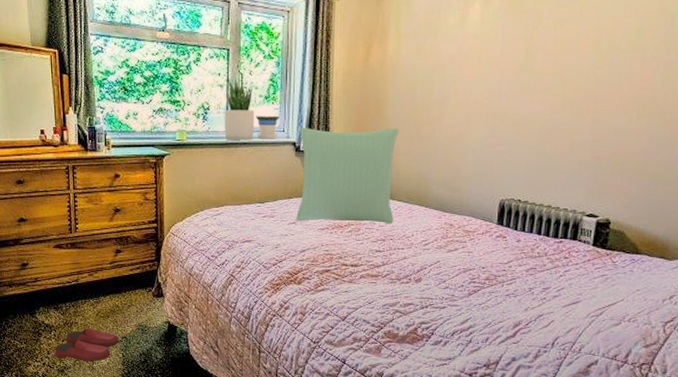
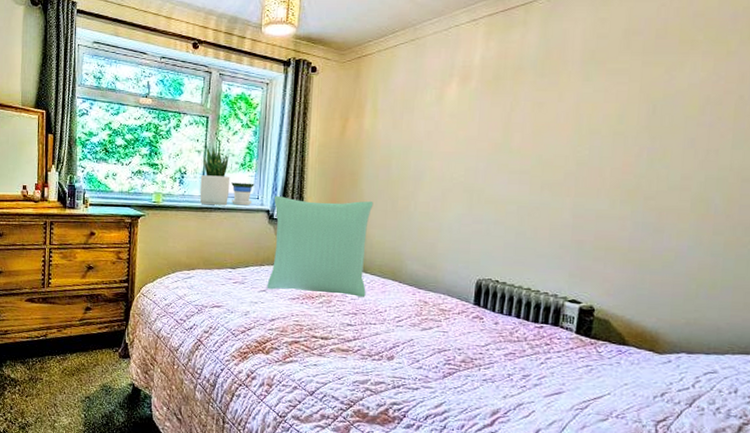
slippers: present [55,327,119,362] -> none [18,384,82,420]

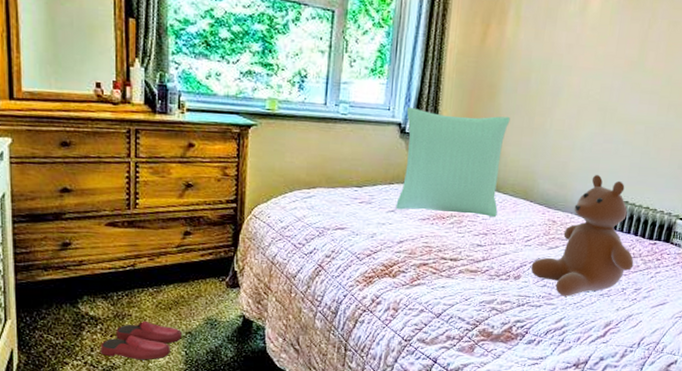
slippers: none [18,384,82,420] -> present [101,320,182,360]
planter: present [199,146,230,206] -> none [322,46,359,117]
flowerpot: present [231,182,255,206] -> none [359,90,386,118]
teddy bear: none [404,254,519,380] -> present [531,174,634,297]

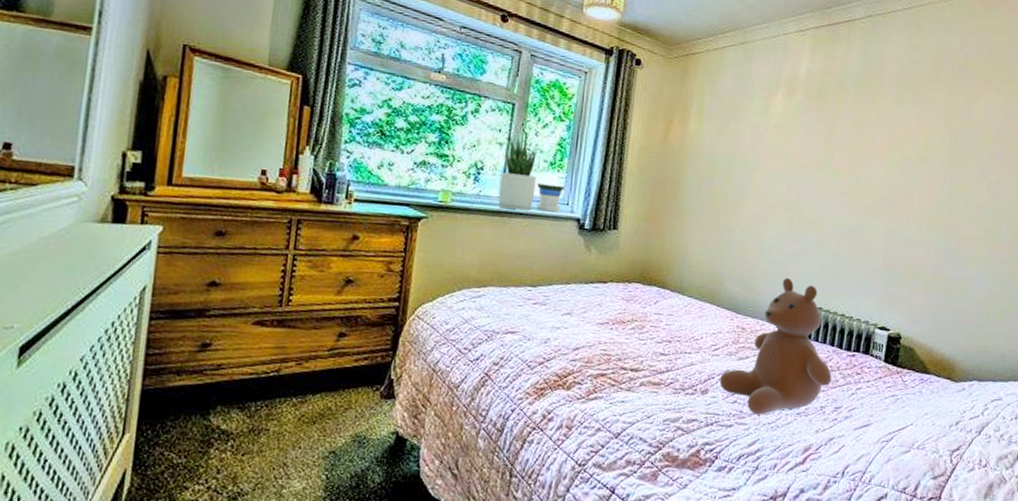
slippers: present [101,320,182,360] -> none [228,436,325,486]
planter: none [322,46,359,117] -> present [498,138,537,211]
flowerpot: none [359,90,386,118] -> present [536,183,565,213]
pillow: present [396,106,511,217] -> none [572,202,695,322]

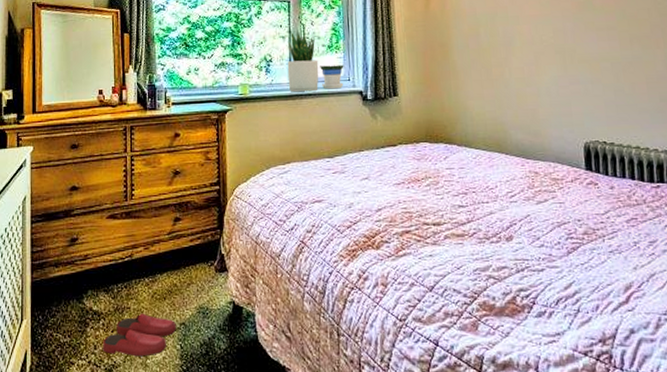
slippers: none [228,436,325,486] -> present [103,313,176,357]
teddy bear: present [719,277,832,415] -> none [522,117,640,257]

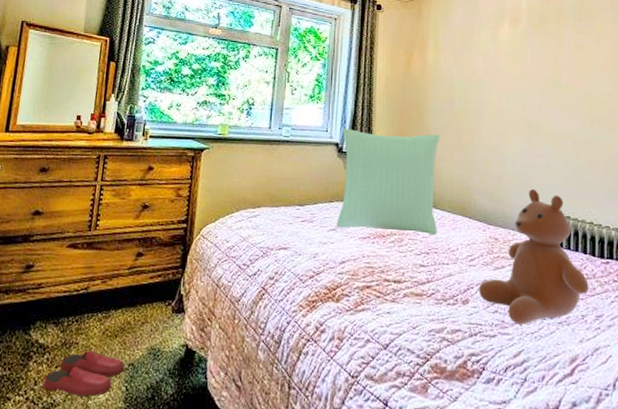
planter: present [286,31,319,93] -> none [267,77,299,139]
flowerpot: present [320,65,344,90] -> none [300,114,323,139]
pillow: none [365,72,474,176] -> present [336,128,440,235]
teddy bear: none [522,117,640,257] -> present [479,188,589,325]

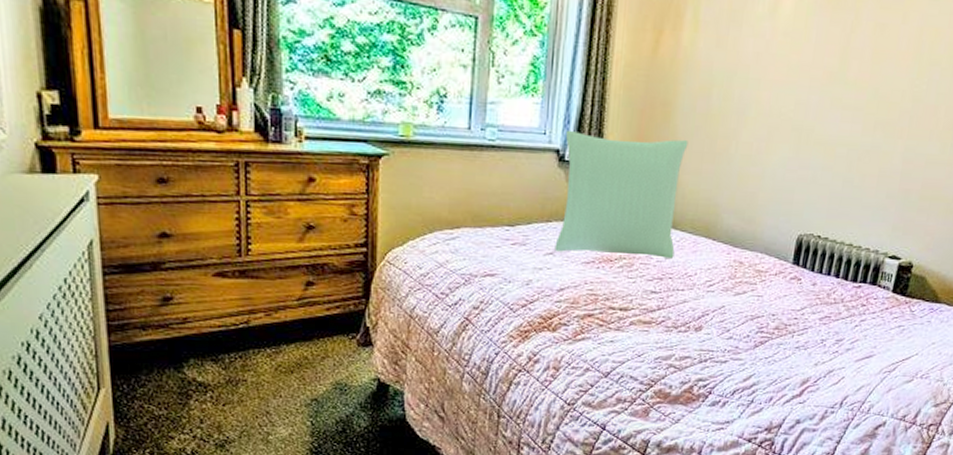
slippers: present [43,349,125,397] -> none [211,386,306,433]
teddy bear: present [479,188,589,325] -> none [714,206,835,350]

